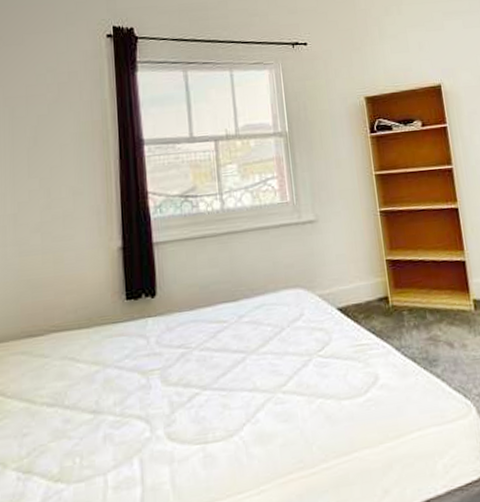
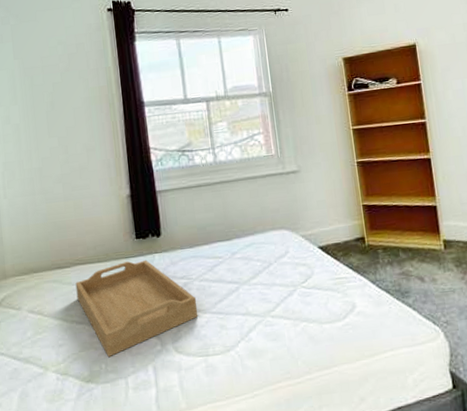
serving tray: none [49,325,197,449] -> present [75,259,199,358]

